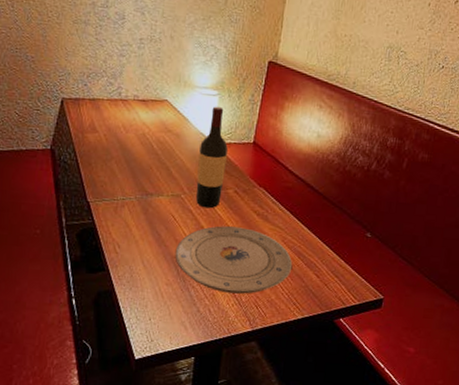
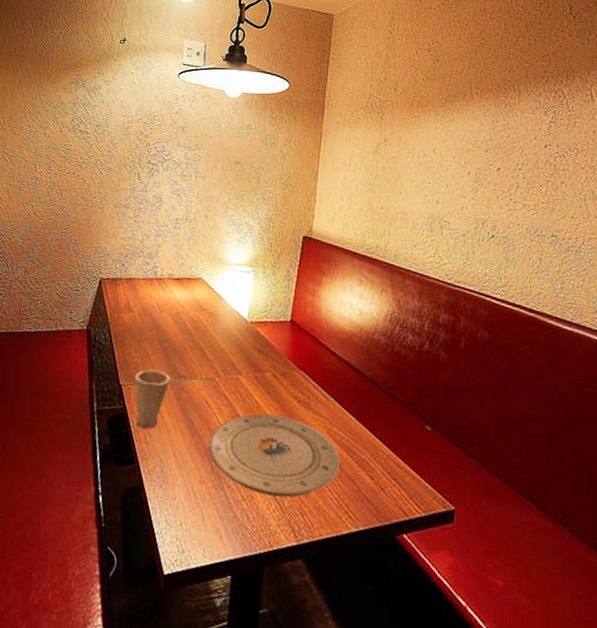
cup: none [101,187,138,242] -> present [134,369,171,430]
wine bottle: present [195,106,228,209] -> none [230,283,264,394]

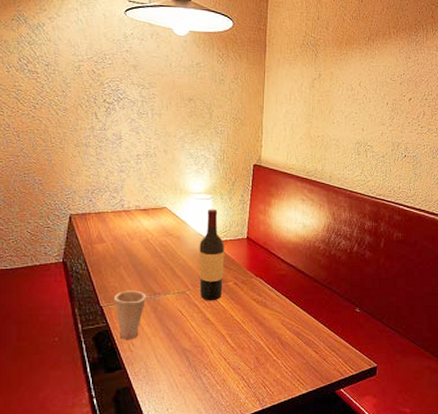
plate: present [208,414,341,498] -> none [185,315,293,377]
wine bottle: none [230,283,264,394] -> present [199,208,224,301]

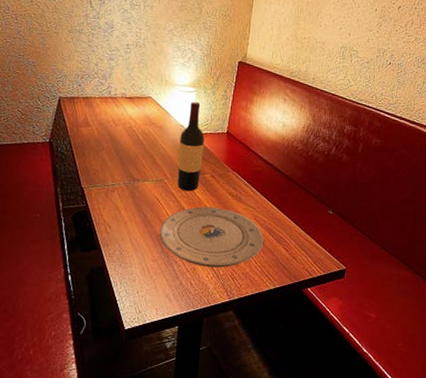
cup: present [113,290,147,341] -> none [94,174,126,223]
plate: none [185,315,293,377] -> present [159,207,264,268]

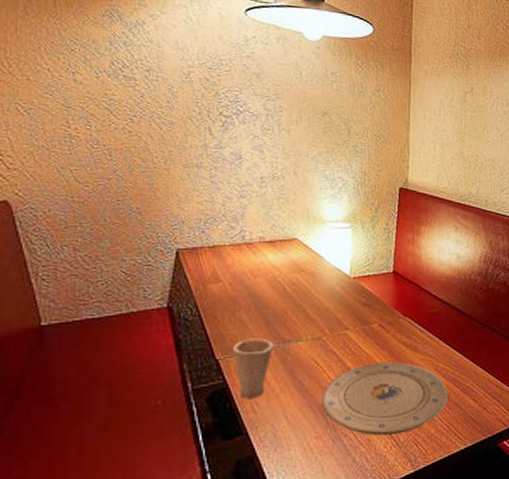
cup: none [94,174,126,223] -> present [232,338,274,400]
wine bottle: present [177,101,205,192] -> none [337,239,367,348]

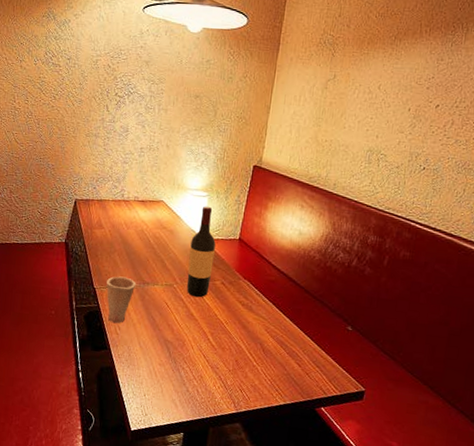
plate: present [321,362,449,436] -> none [167,314,275,378]
wine bottle: none [337,239,367,348] -> present [186,206,216,298]

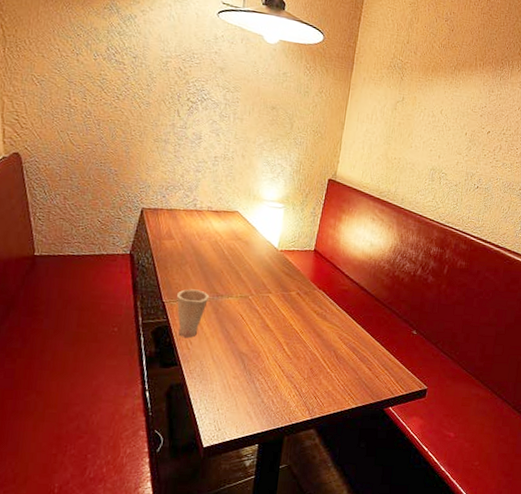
wine bottle: present [186,206,216,298] -> none [262,217,292,309]

